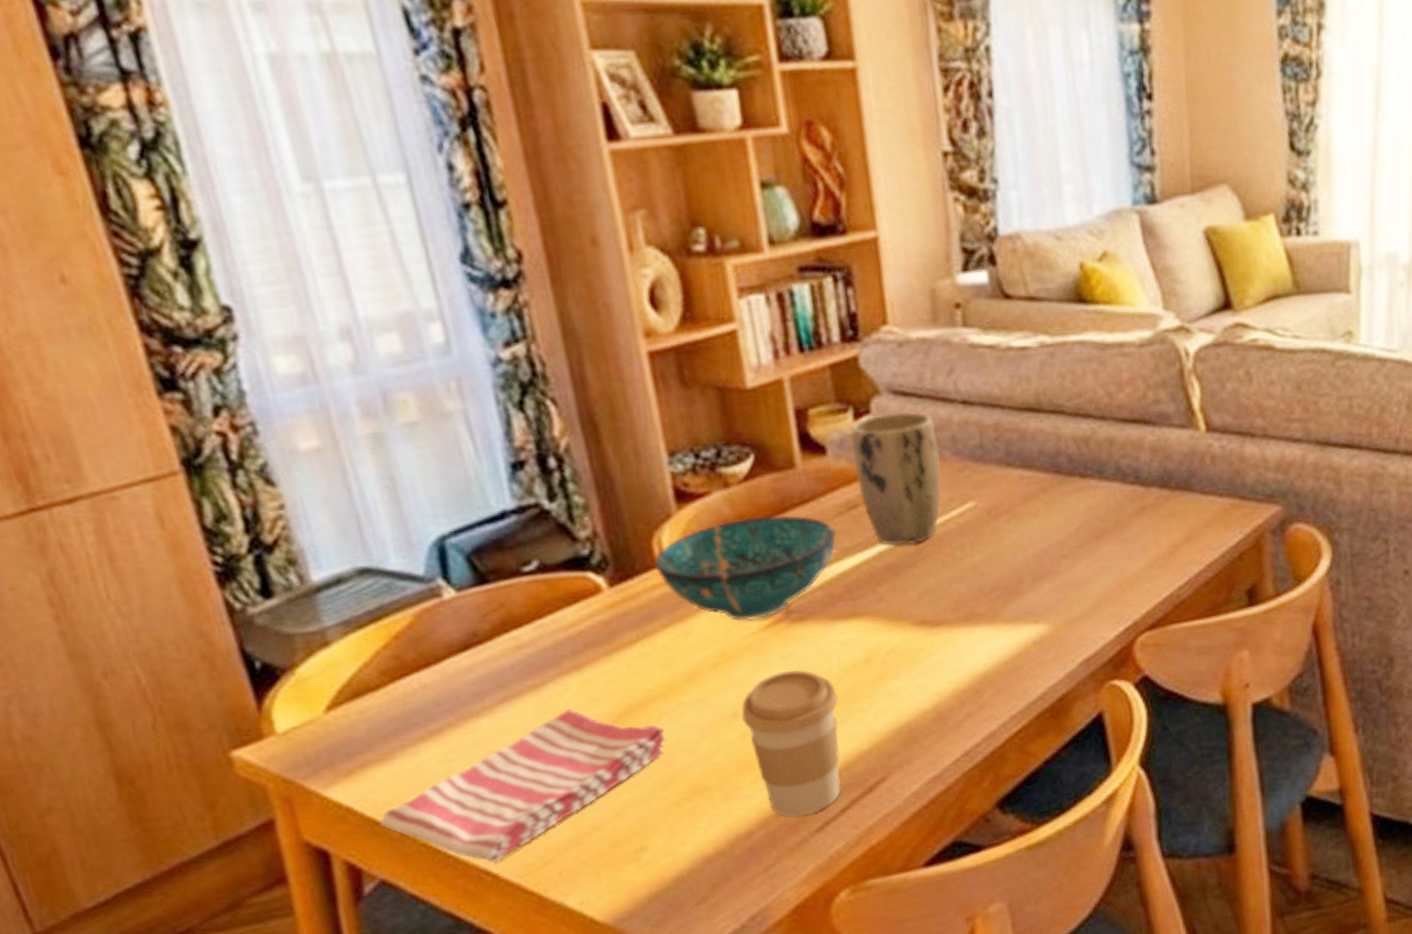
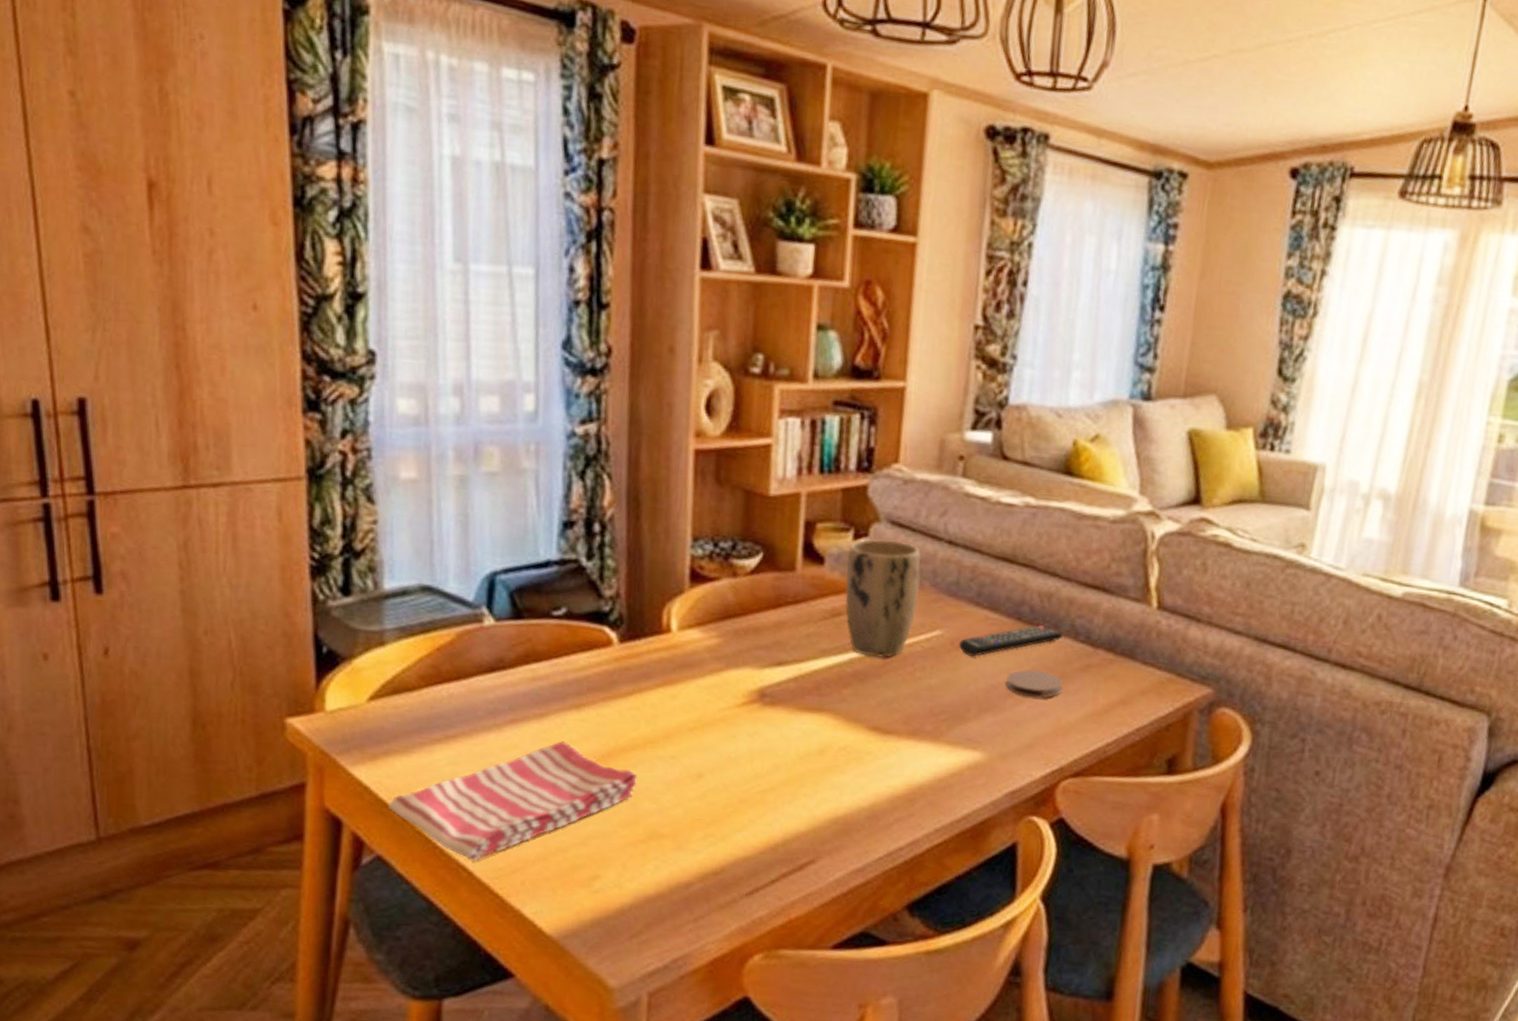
decorative bowl: present [654,514,837,622] -> none [660,605,819,697]
coffee cup: present [741,670,841,817] -> none [704,747,790,880]
remote control: none [996,474,1109,523] -> present [959,625,1063,656]
coaster: none [1056,523,1120,556] -> present [1006,669,1063,699]

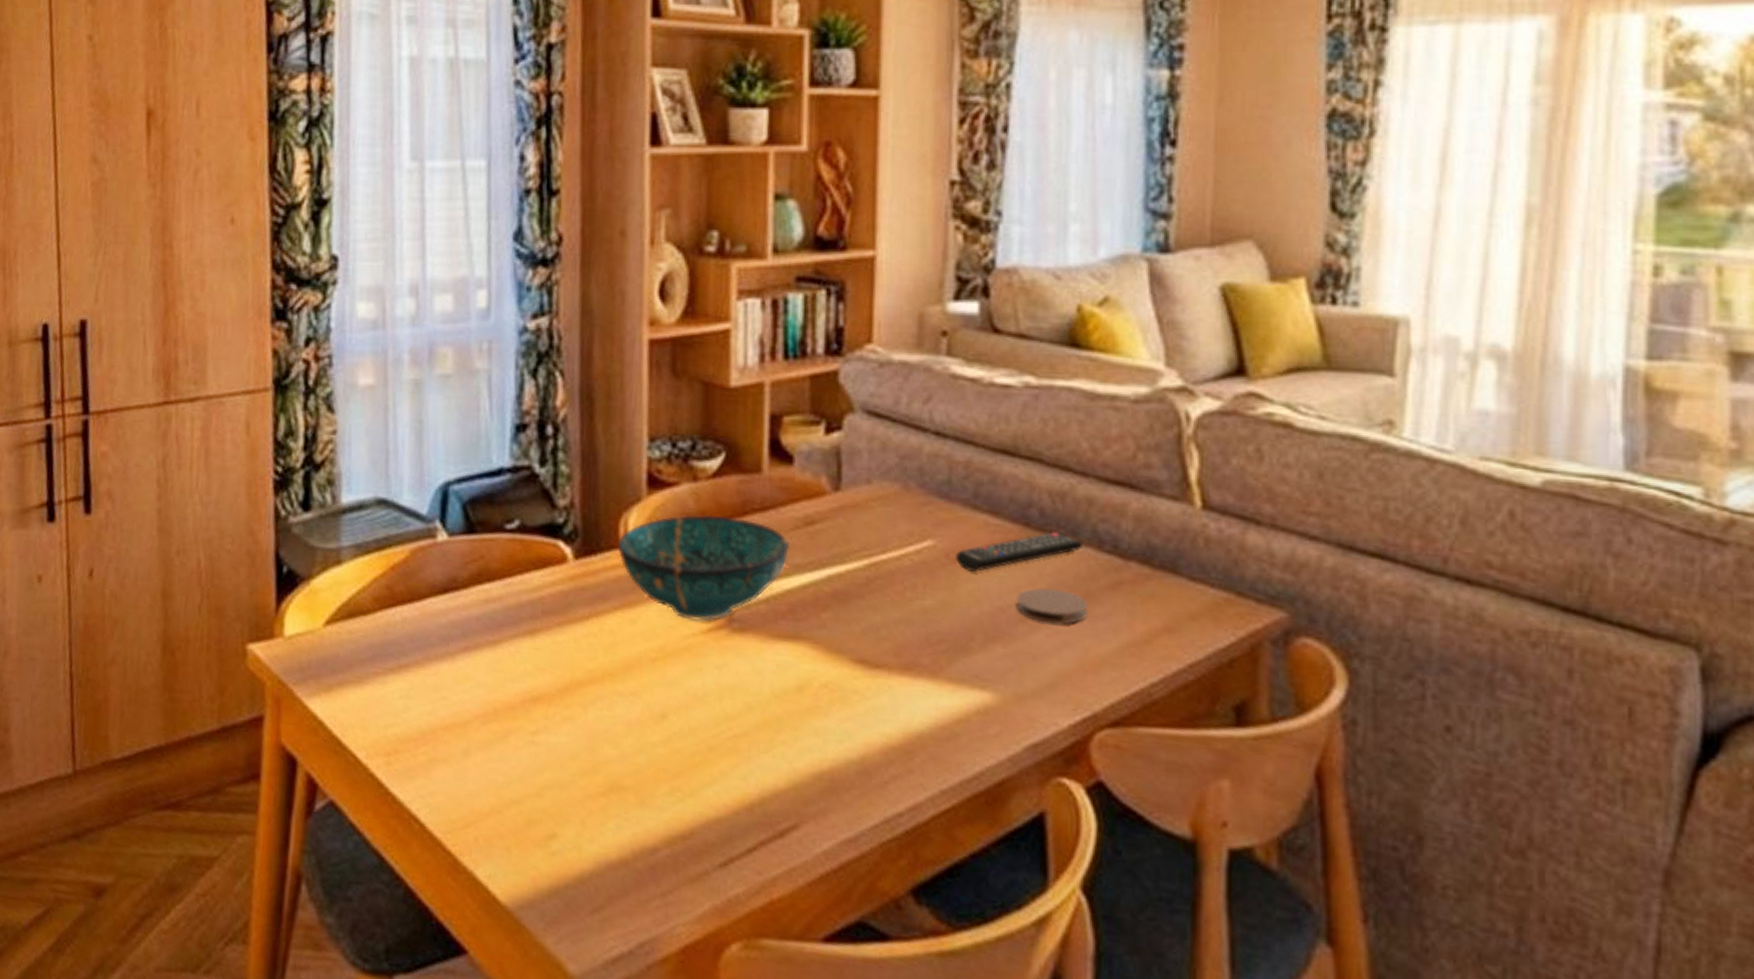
dish towel: present [389,741,637,861] -> none [342,672,595,811]
decorative bowl: none [660,605,819,697] -> present [617,514,791,622]
plant pot: present [844,539,921,658] -> none [818,433,905,574]

